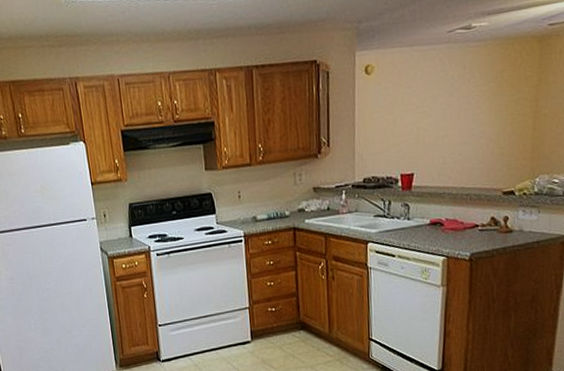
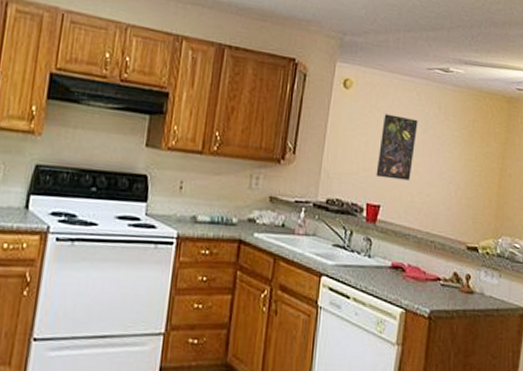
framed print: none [406,85,443,149] -> present [376,114,418,181]

